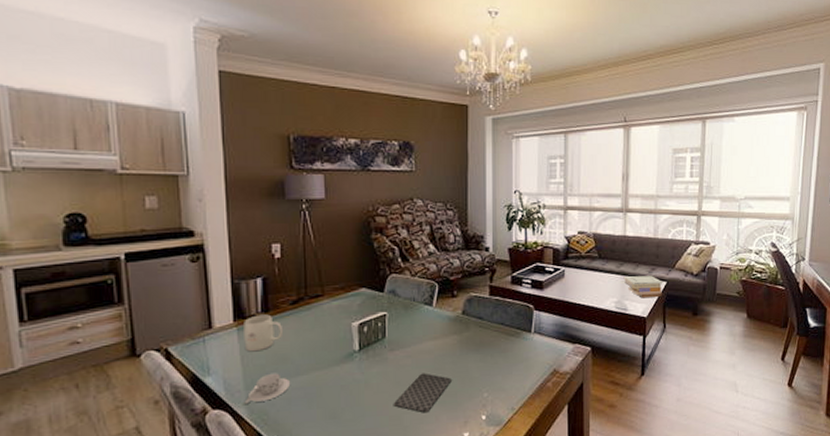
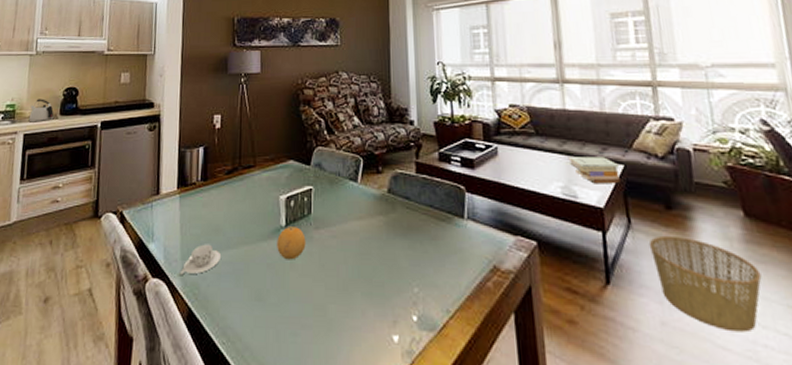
kettle: none [16,226,55,256] -> present [28,99,54,123]
mug: present [244,314,284,352] -> none [184,183,219,220]
fruit: none [351,350,380,381] -> present [277,227,306,260]
placemat: present [393,373,452,413] -> none [317,257,378,305]
basket: none [676,335,750,401] -> present [649,235,762,332]

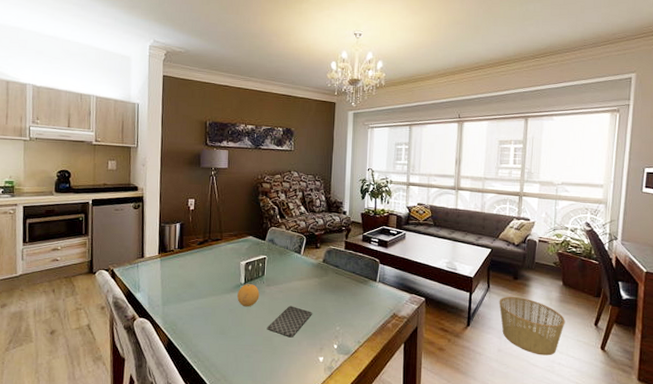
kettle: present [28,99,54,123] -> none [27,178,50,197]
teacup: present [179,244,222,275] -> none [161,294,194,316]
placemat: none [317,257,378,305] -> present [266,306,312,338]
books: present [568,157,620,184] -> none [454,242,488,262]

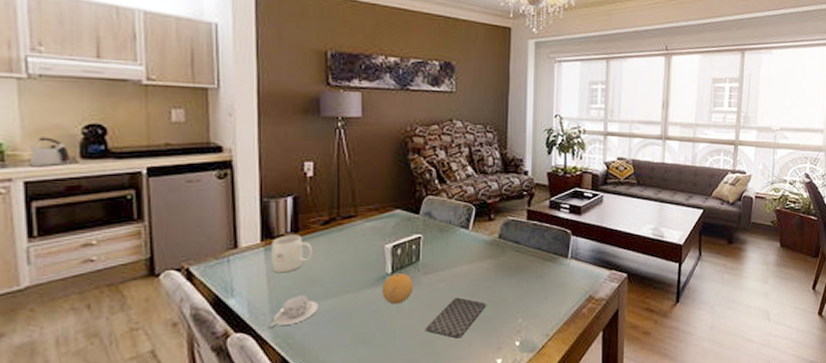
kettle: none [27,178,50,197] -> present [29,137,71,167]
teacup: none [161,294,194,316] -> present [269,295,319,327]
mug: none [164,250,192,278] -> present [271,234,314,273]
basket: present [499,296,565,356] -> none [711,263,783,329]

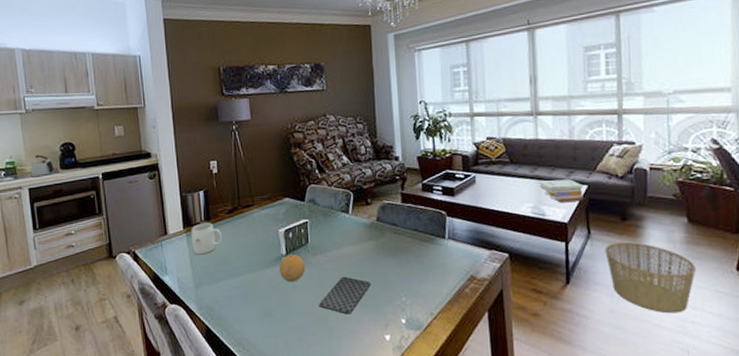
teacup: present [269,295,319,327] -> none [194,273,231,300]
books: none [661,203,700,226] -> present [538,179,584,203]
basket: none [711,263,783,329] -> present [604,241,697,314]

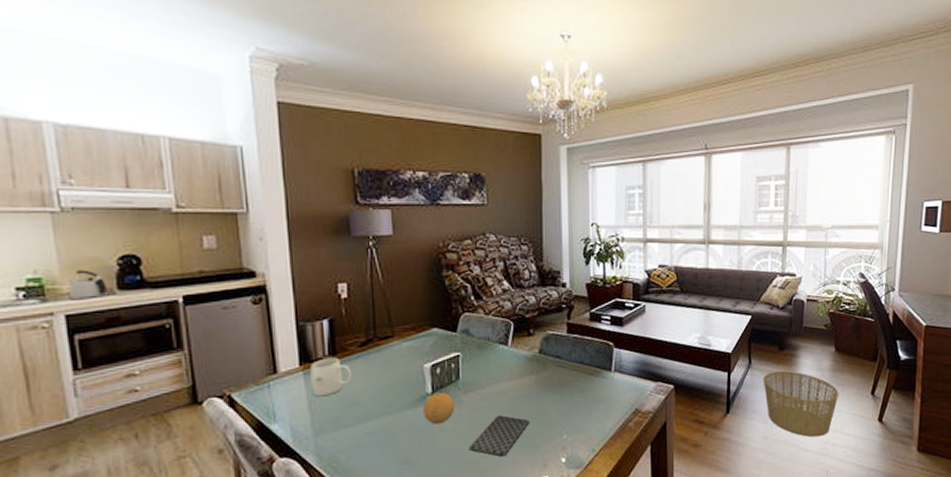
books: present [538,179,584,203] -> none [706,310,748,333]

